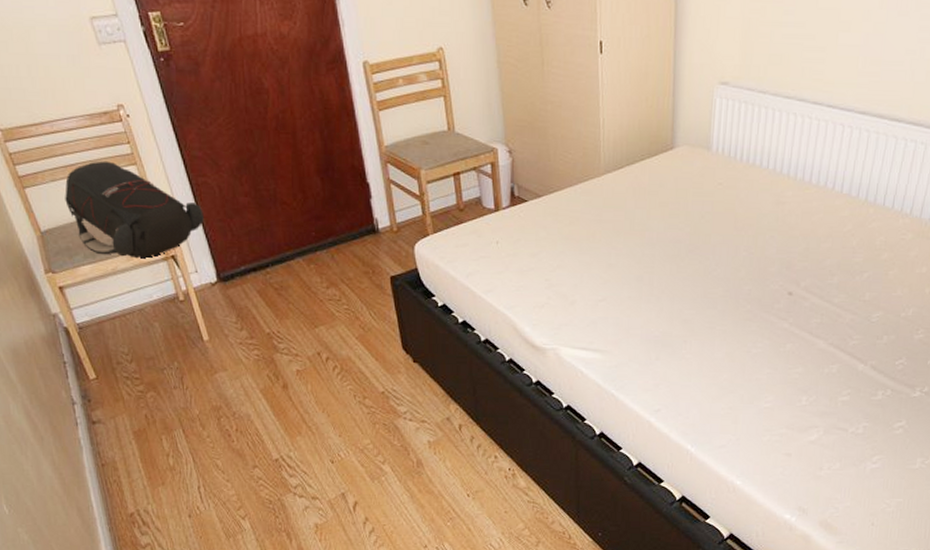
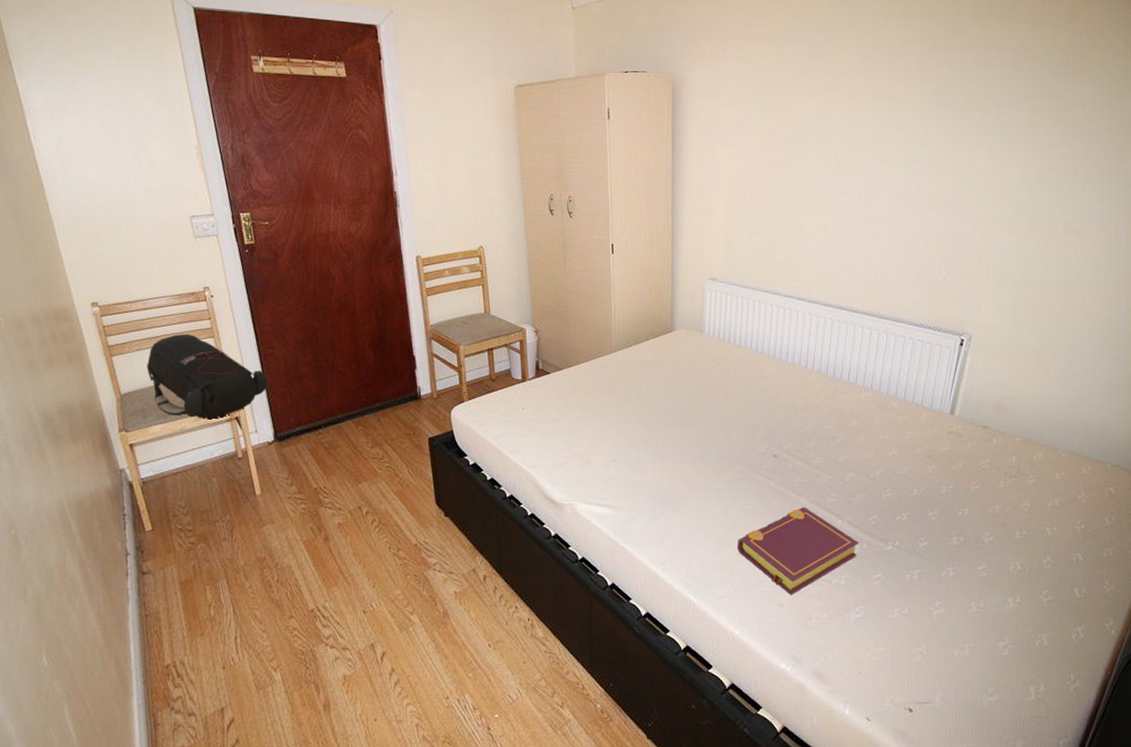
book: none [742,349,882,444] -> present [737,506,859,595]

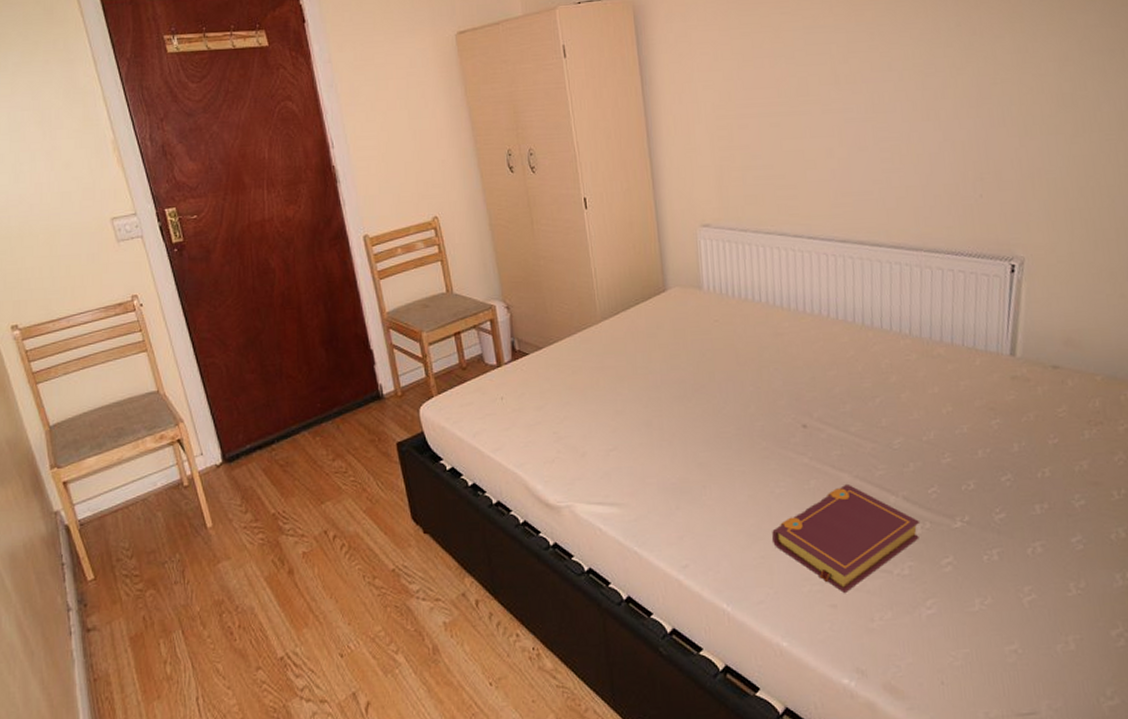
backpack: present [146,334,268,419] -> none [76,350,210,446]

